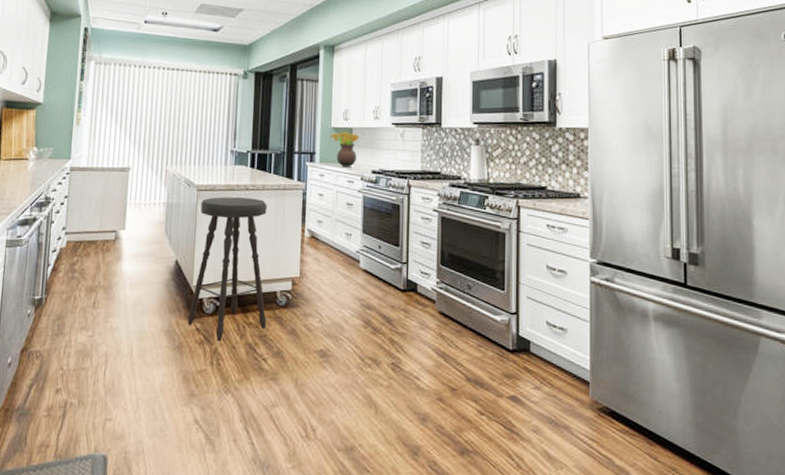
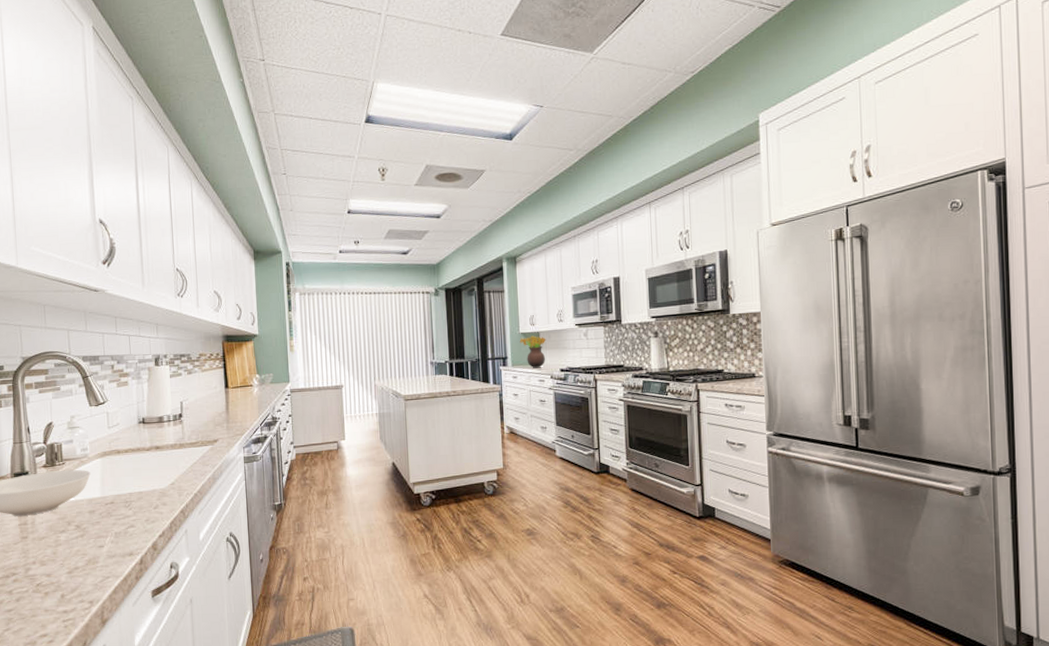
music stool: present [188,197,267,342] -> none [409,402,478,529]

